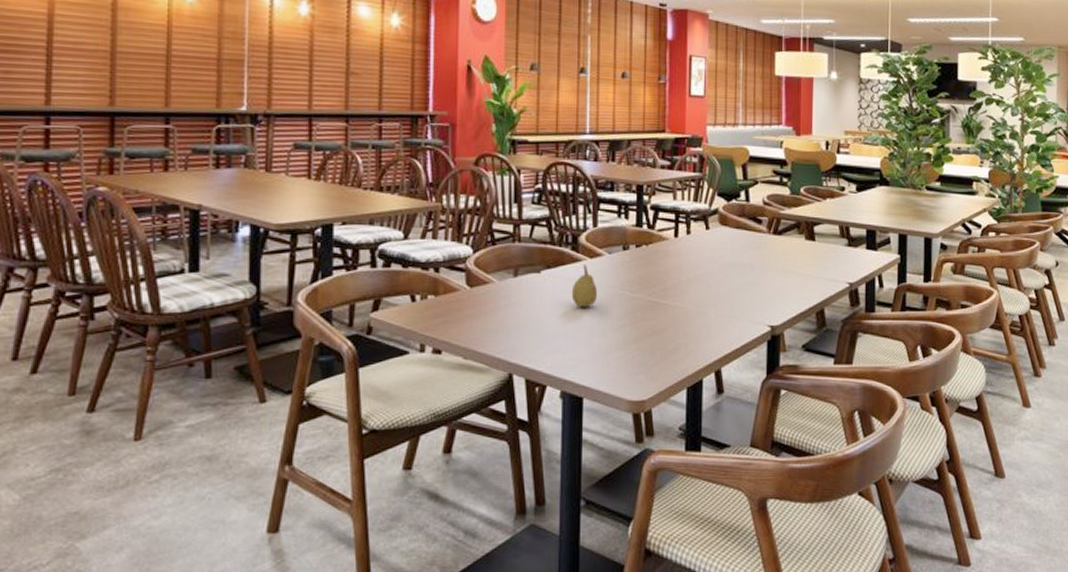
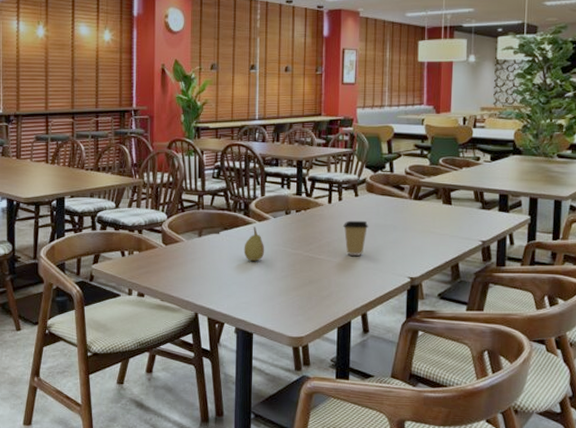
coffee cup: none [691,258,722,300] -> present [342,220,369,256]

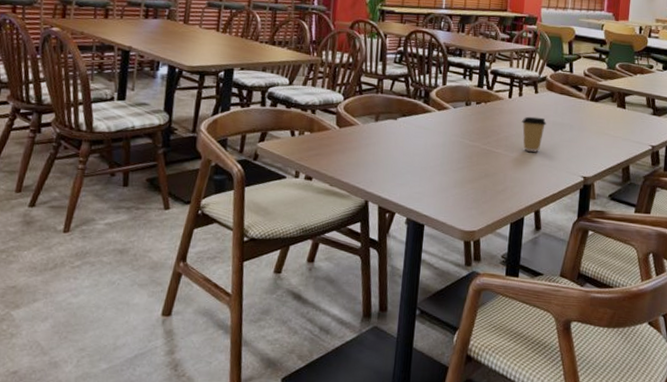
fruit: present [244,227,265,261] -> none [421,115,443,150]

